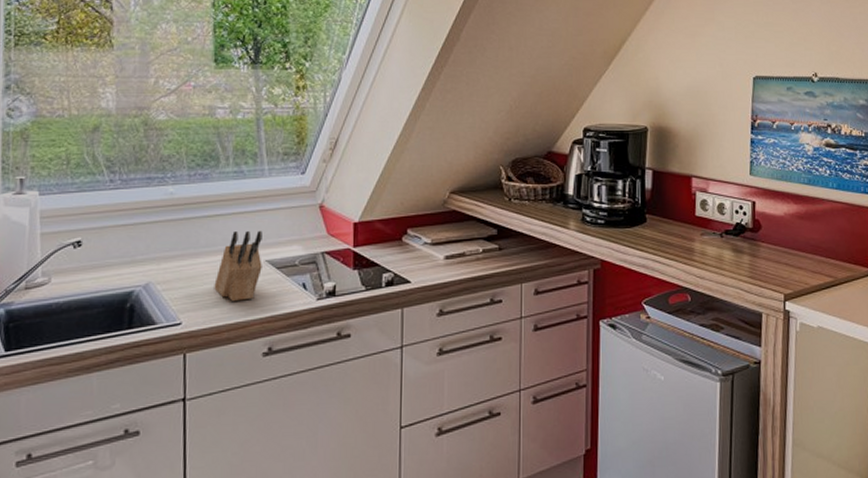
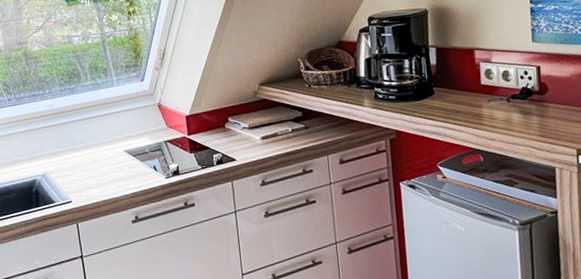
knife block: present [214,230,262,301] -> none [90,127,123,183]

